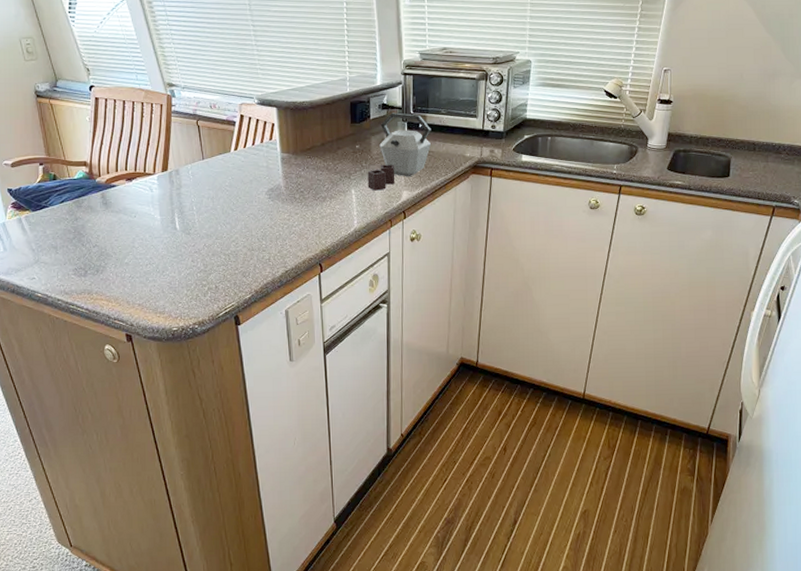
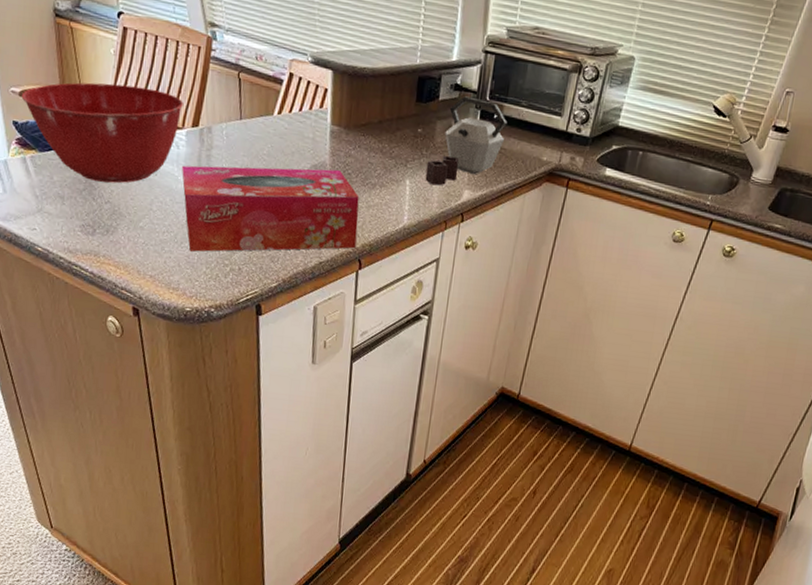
mixing bowl: none [13,145,152,229] -> present [21,82,183,183]
tissue box: none [157,189,315,278] -> present [182,165,359,252]

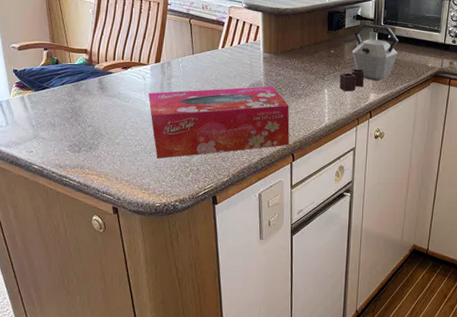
mixing bowl: present [21,82,183,183] -> none [20,35,148,111]

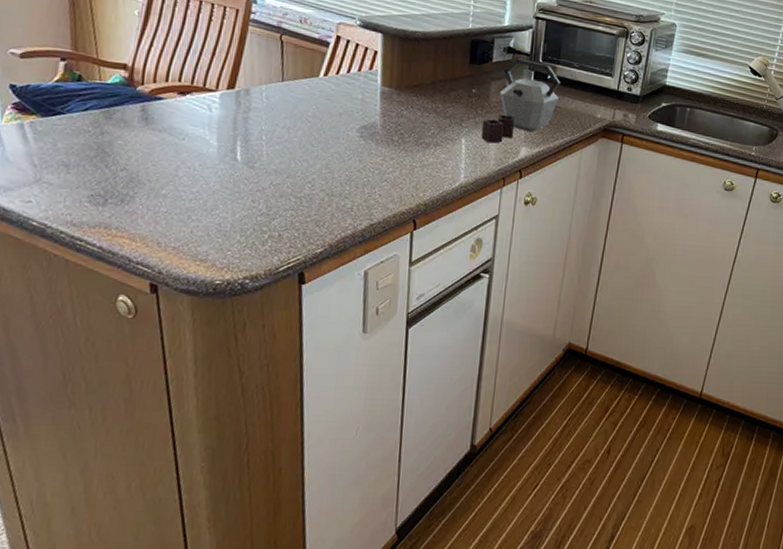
tissue box: present [148,86,290,159] -> none [214,128,413,219]

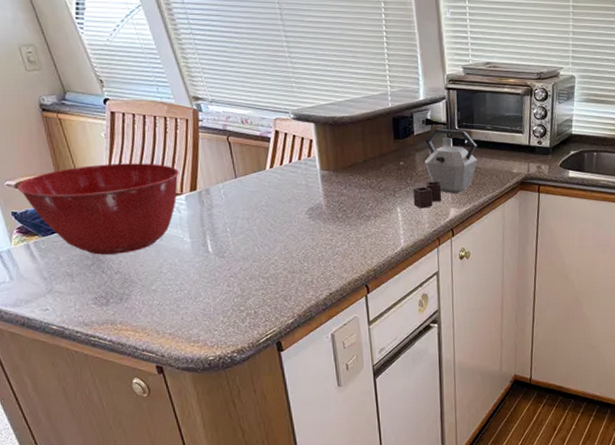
mixing bowl: none [22,44,218,149] -> present [17,163,179,255]

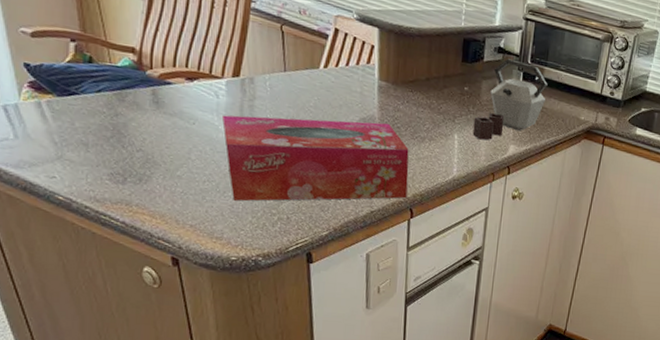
mixing bowl: present [17,163,179,255] -> none [33,26,222,131]
tissue box: none [186,208,361,304] -> present [222,115,409,201]

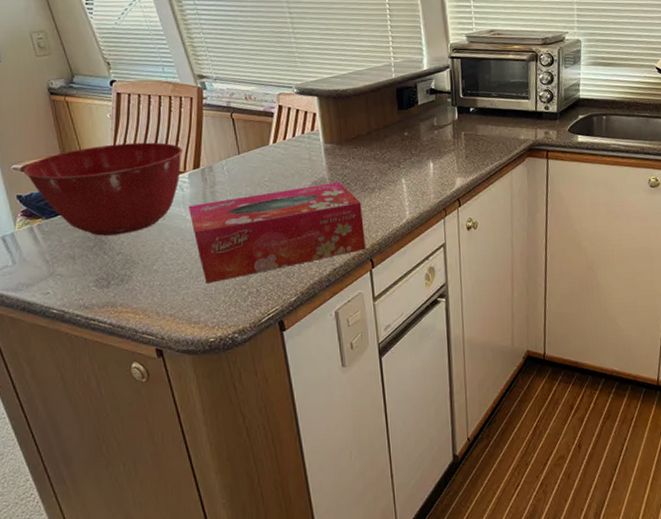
mixing bowl: none [33,26,222,131] -> present [23,142,182,236]
kettle: present [472,58,548,140] -> none [417,97,484,179]

